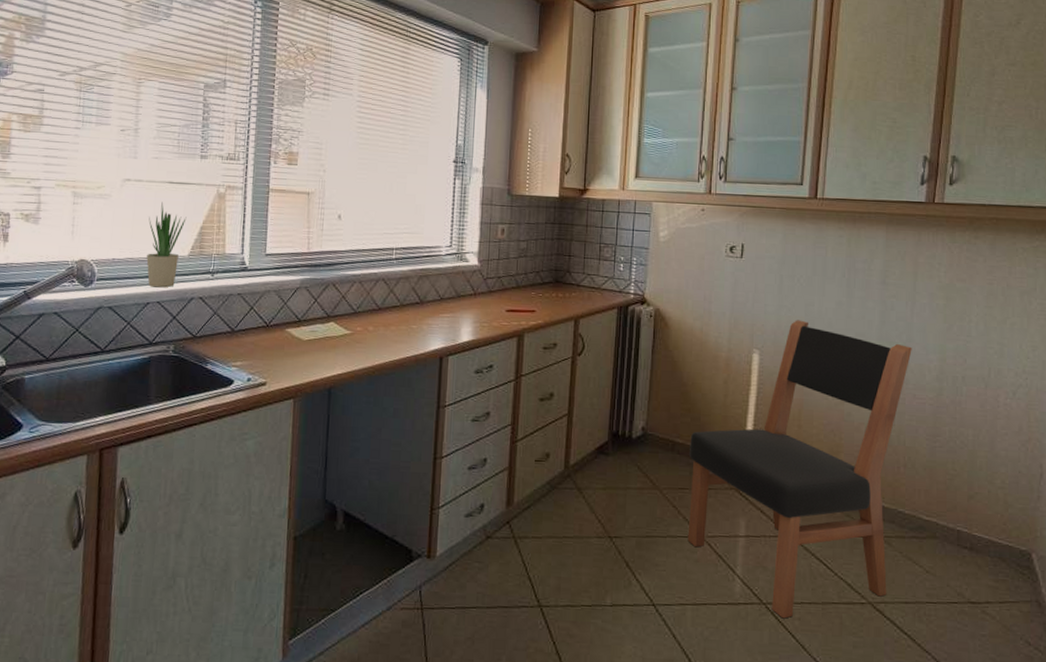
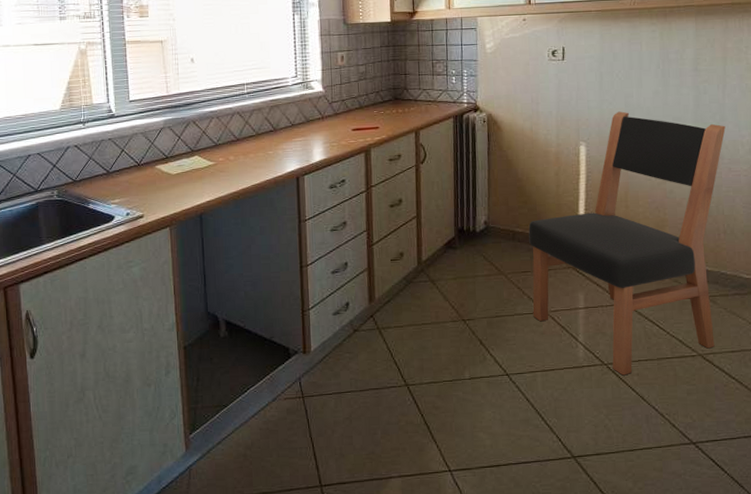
potted plant: present [146,202,187,288] -> none [20,63,54,141]

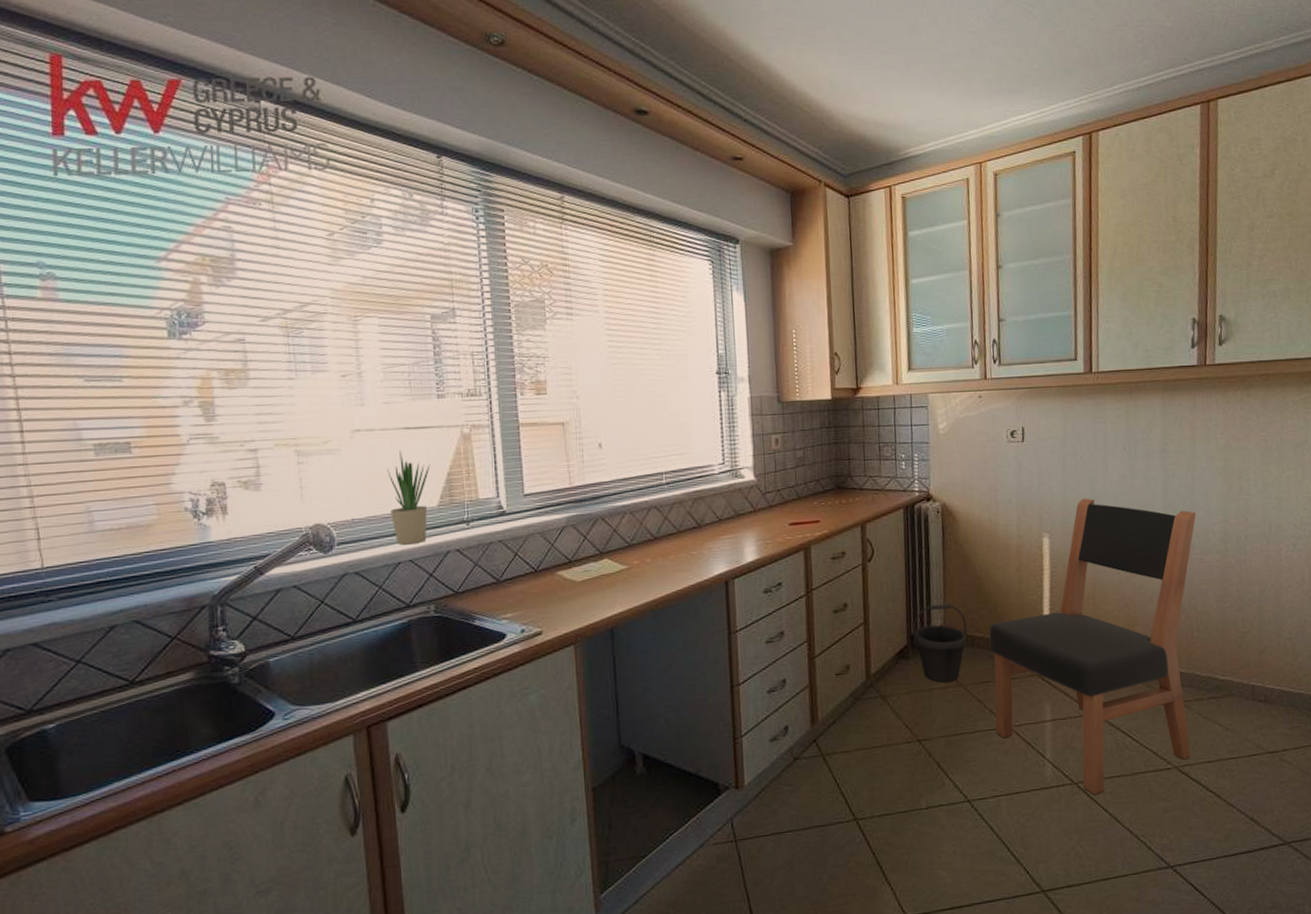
potted plant: none [20,63,54,141] -> present [387,450,430,545]
bucket: none [459,202,509,271] -> present [912,603,968,683]

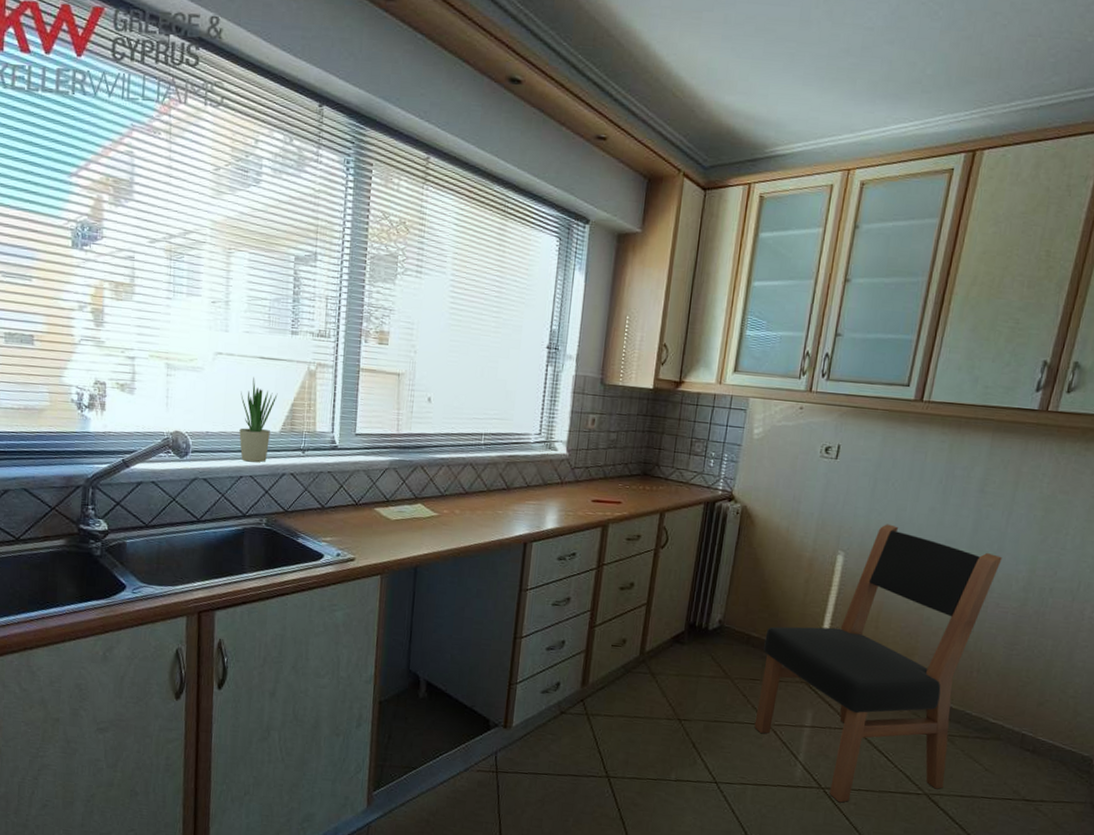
bucket: present [912,603,968,683] -> none [690,598,746,673]

